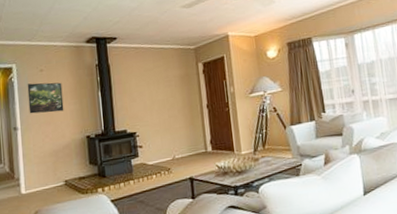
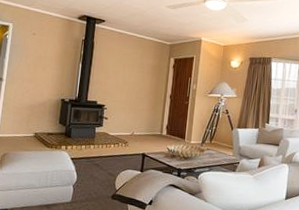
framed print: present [27,82,64,114] -> none [16,43,50,73]

